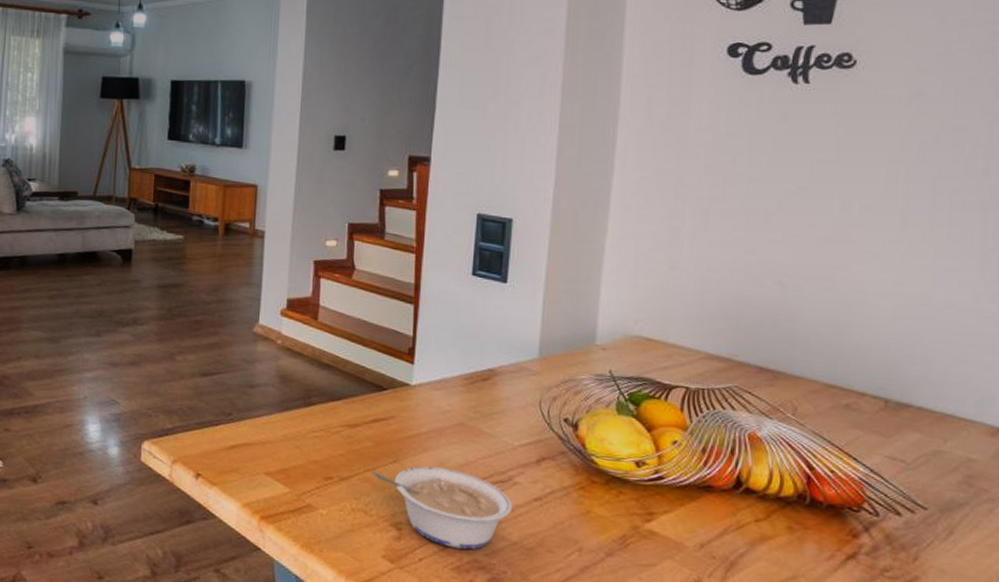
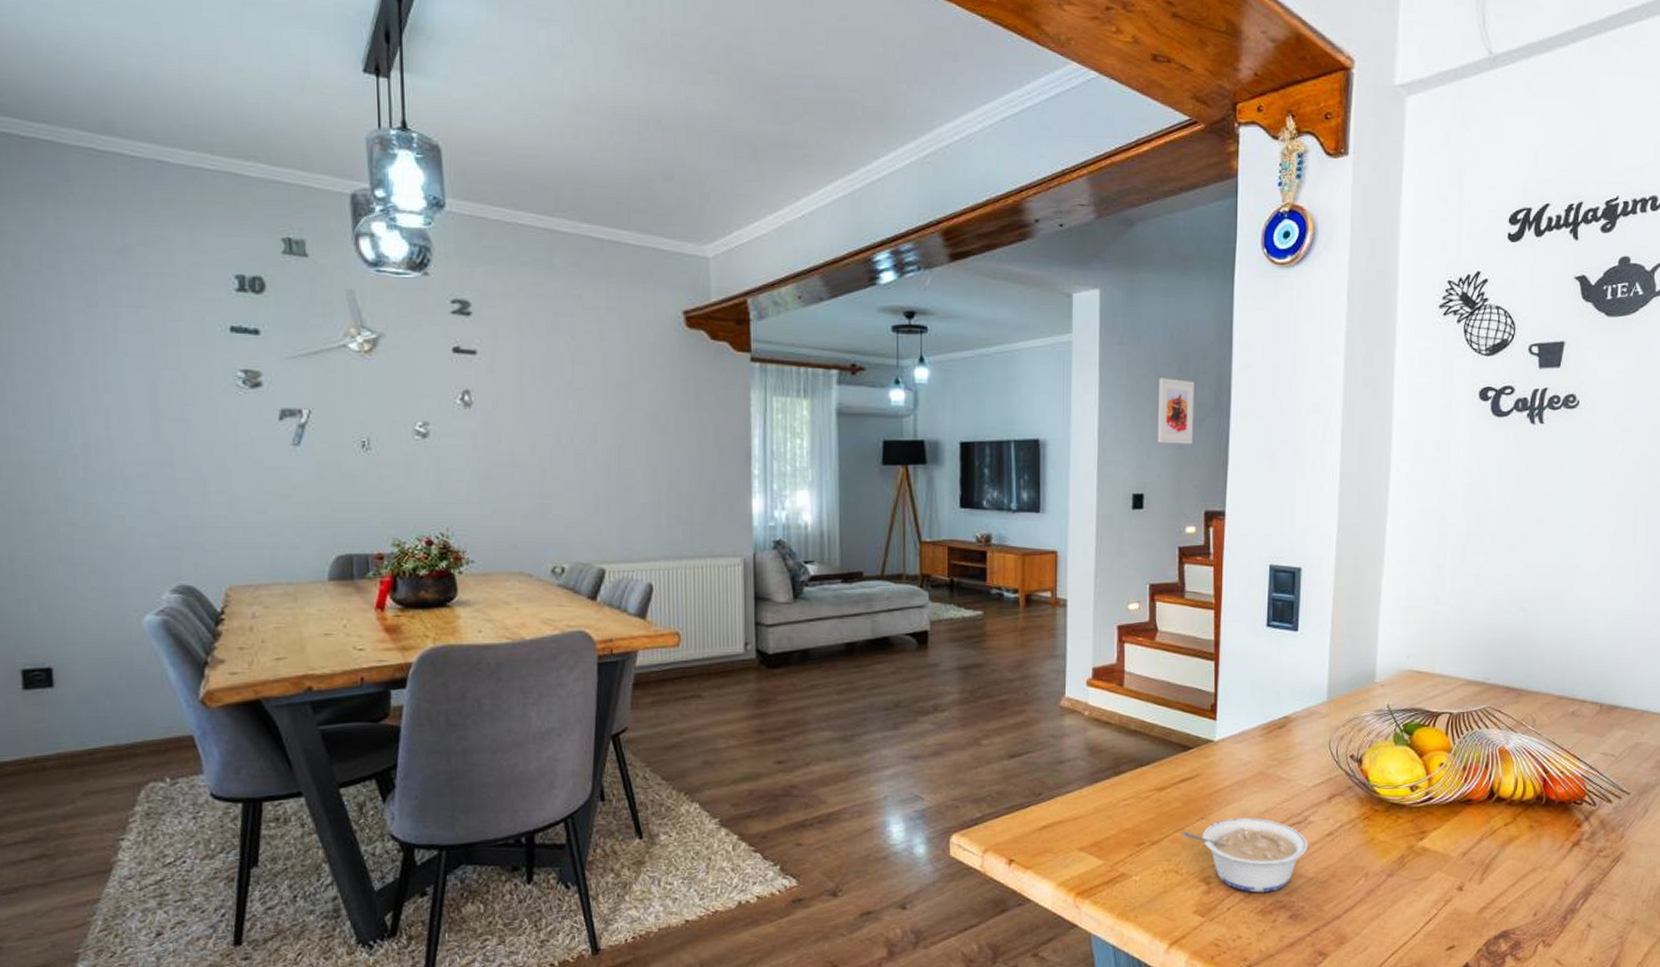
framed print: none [361,26,402,91] -> present [1157,378,1194,444]

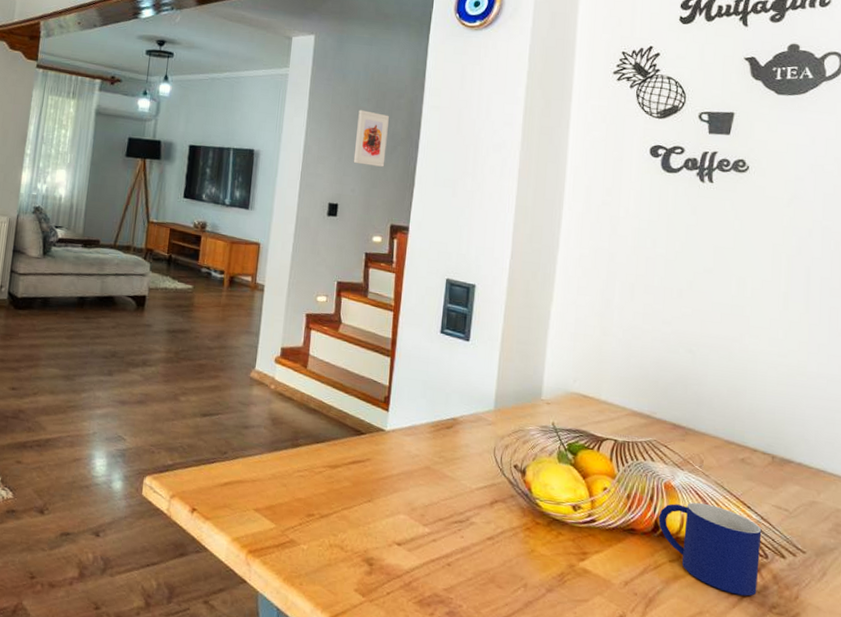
legume: present [1182,818,1308,893] -> none [349,505,469,585]
mug: none [1494,762,1590,846] -> present [658,502,762,596]

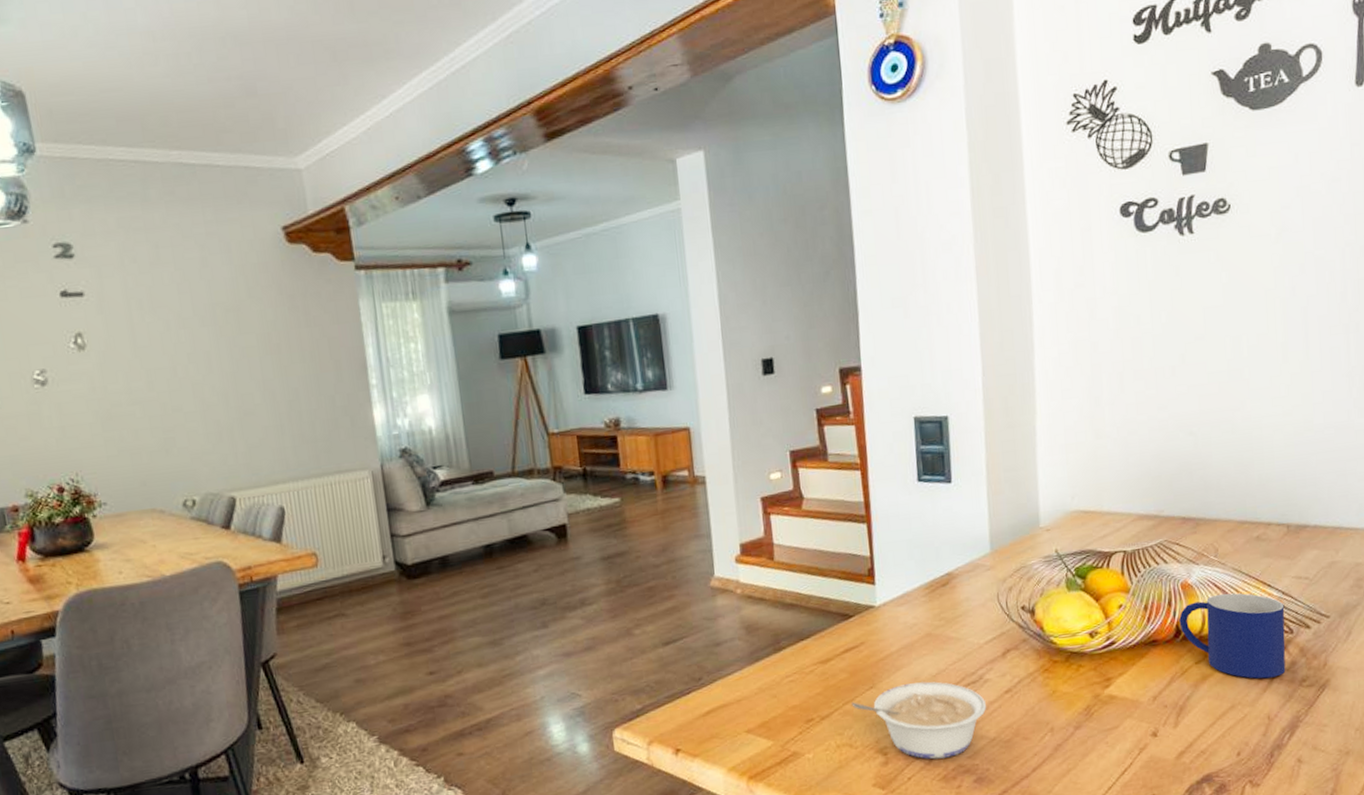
legume: none [349,505,469,585] -> present [851,681,987,759]
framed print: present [353,110,389,167] -> none [776,234,819,304]

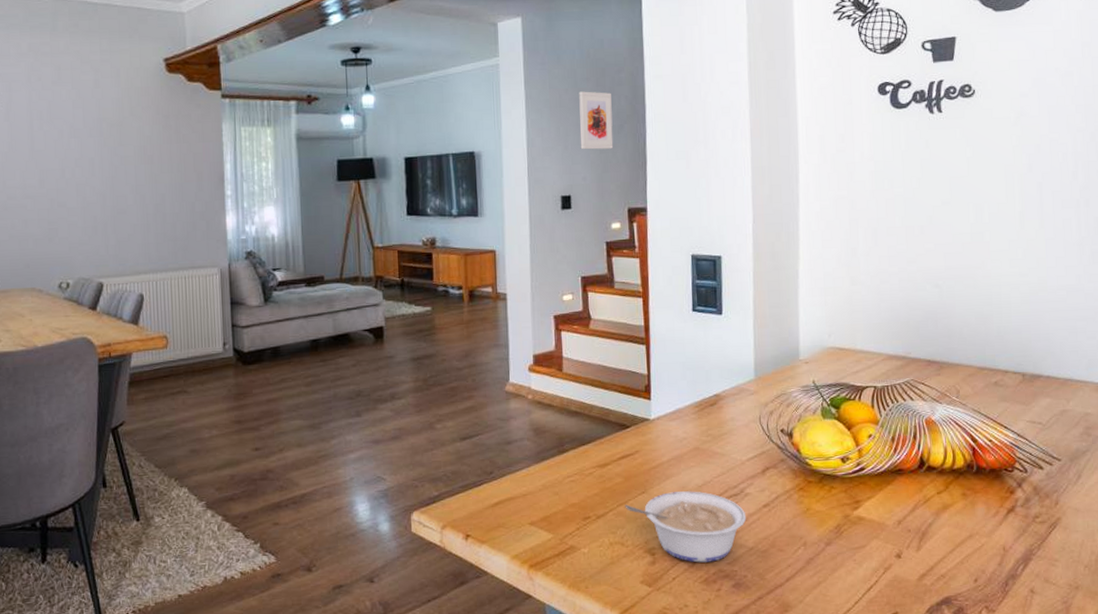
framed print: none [776,234,819,304] -> present [579,91,614,150]
mug: present [1179,593,1286,679] -> none [923,431,1020,513]

